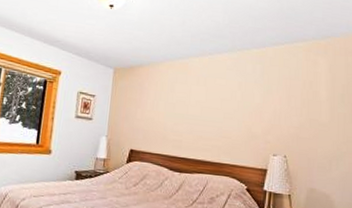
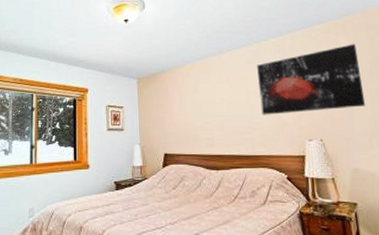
wall art: none [233,66,333,130] -> present [257,44,365,115]

